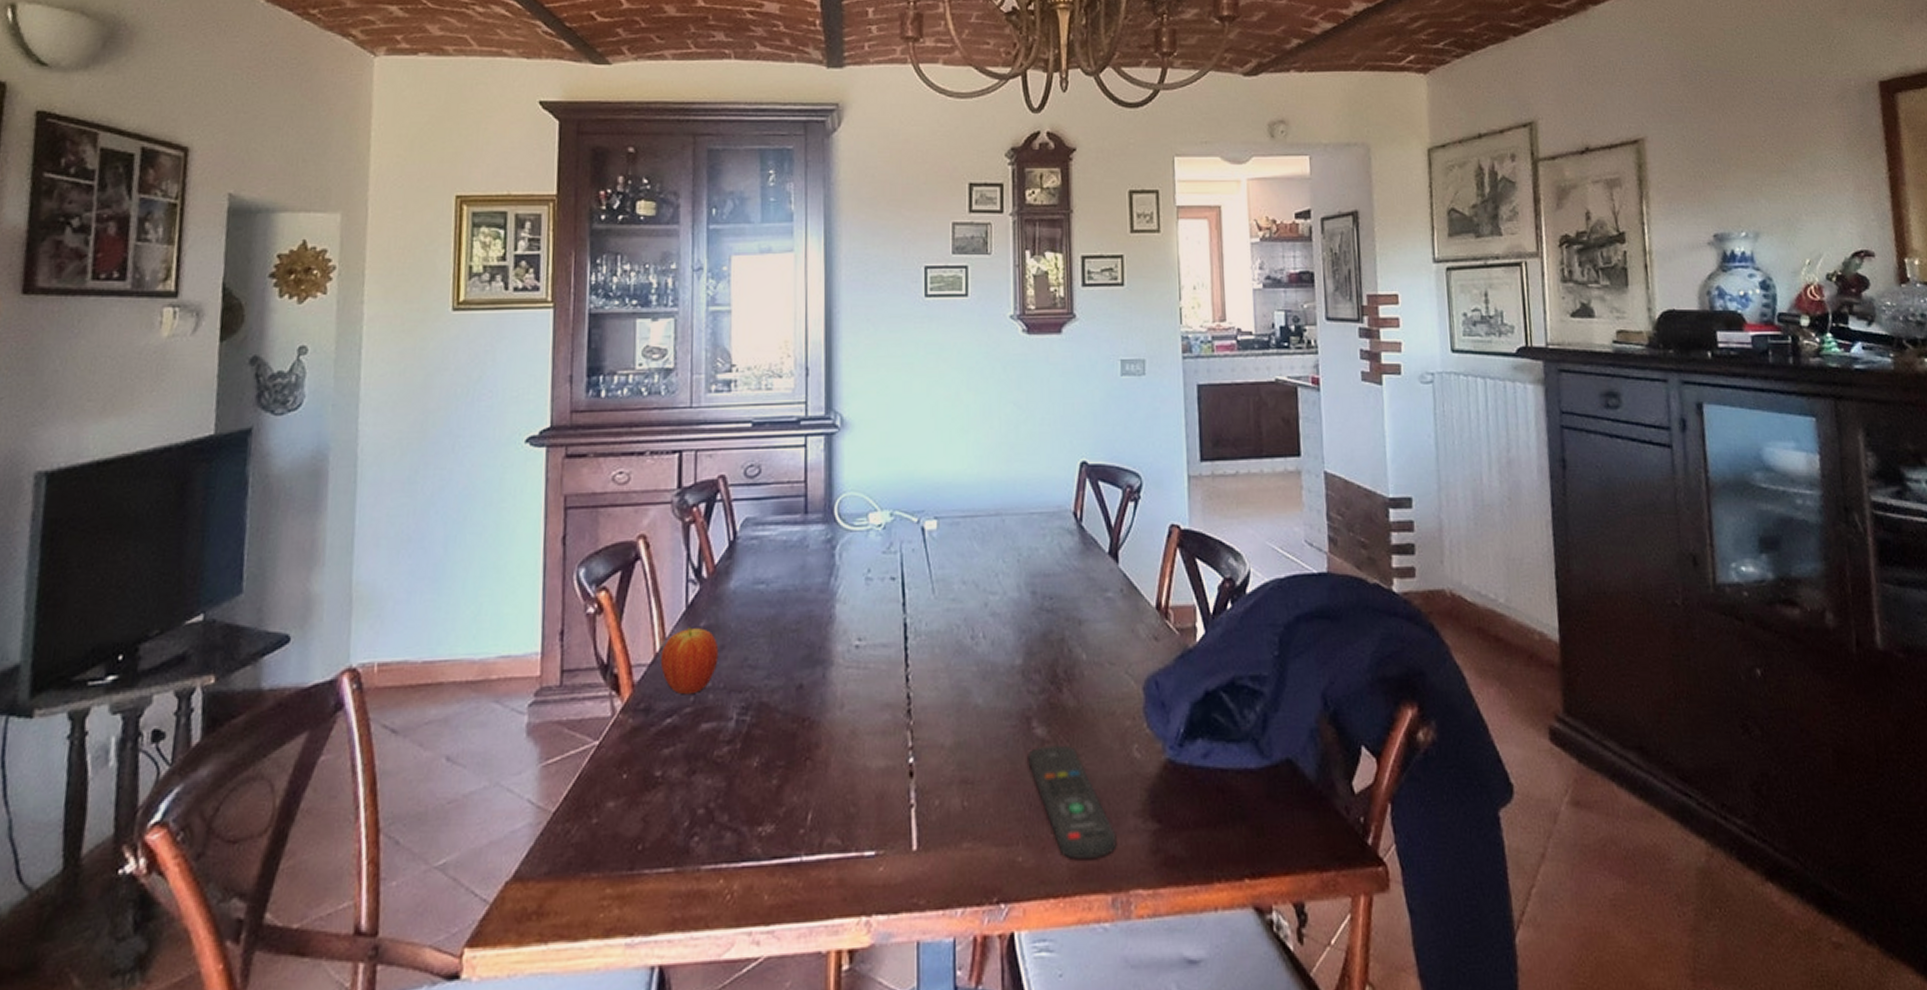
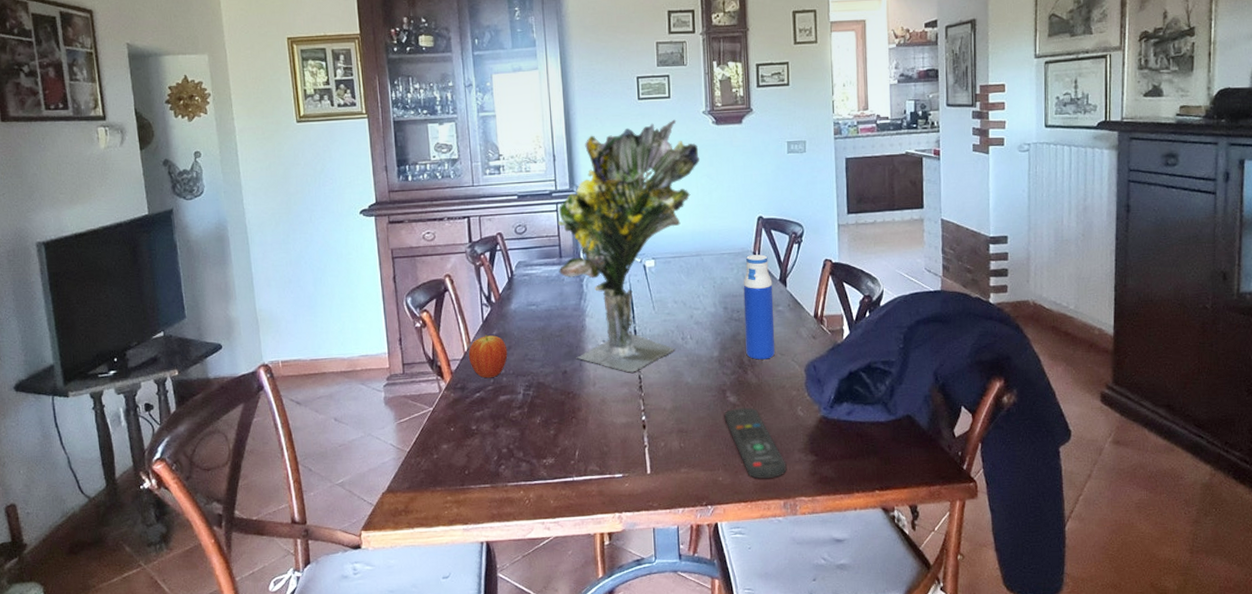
bouquet: none [802,325,1004,689] -> present [557,119,699,373]
water bottle: none [1059,516,1102,672] -> present [743,254,775,360]

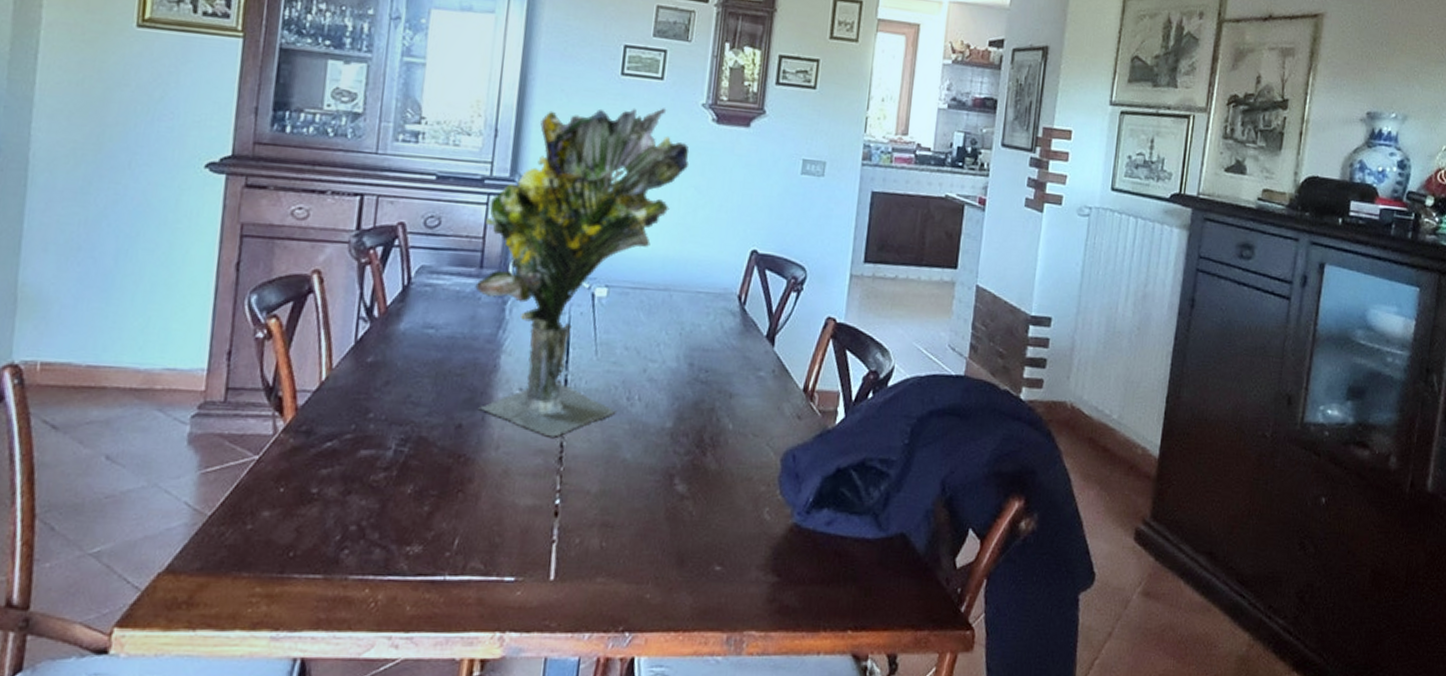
fruit: present [468,335,508,379] -> none [325,361,384,423]
remote control: present [724,407,787,479] -> none [666,501,739,602]
water bottle: present [743,254,775,360] -> none [708,298,757,440]

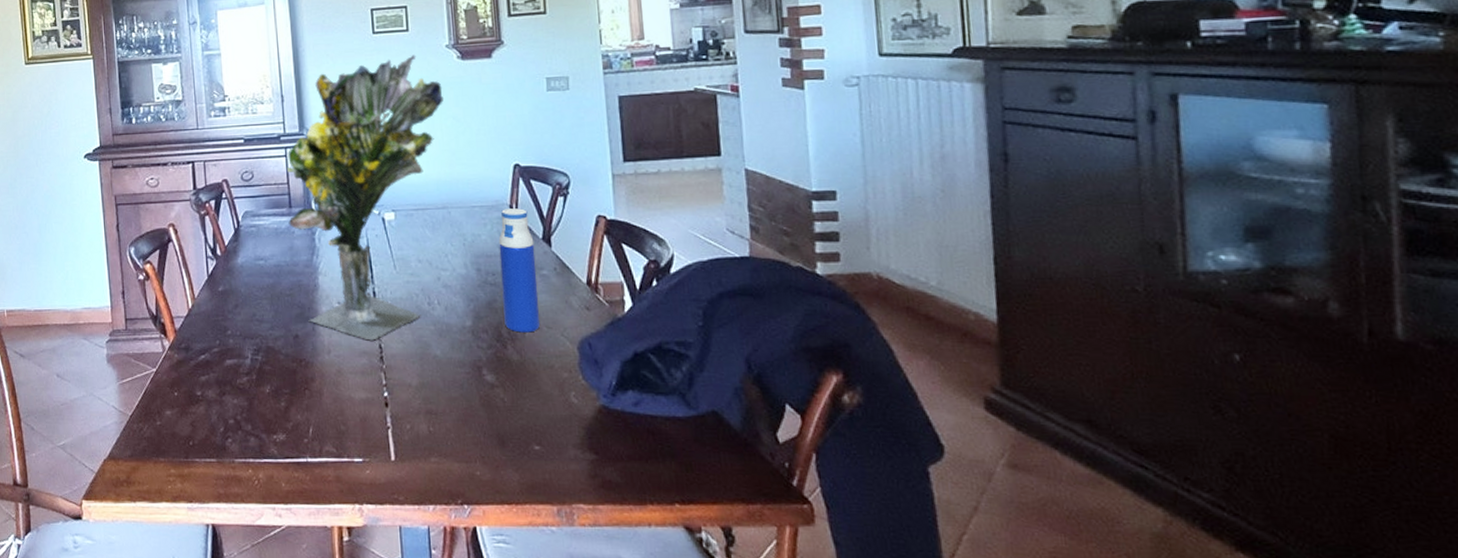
water bottle: none [708,298,757,440] -> present [498,208,540,333]

